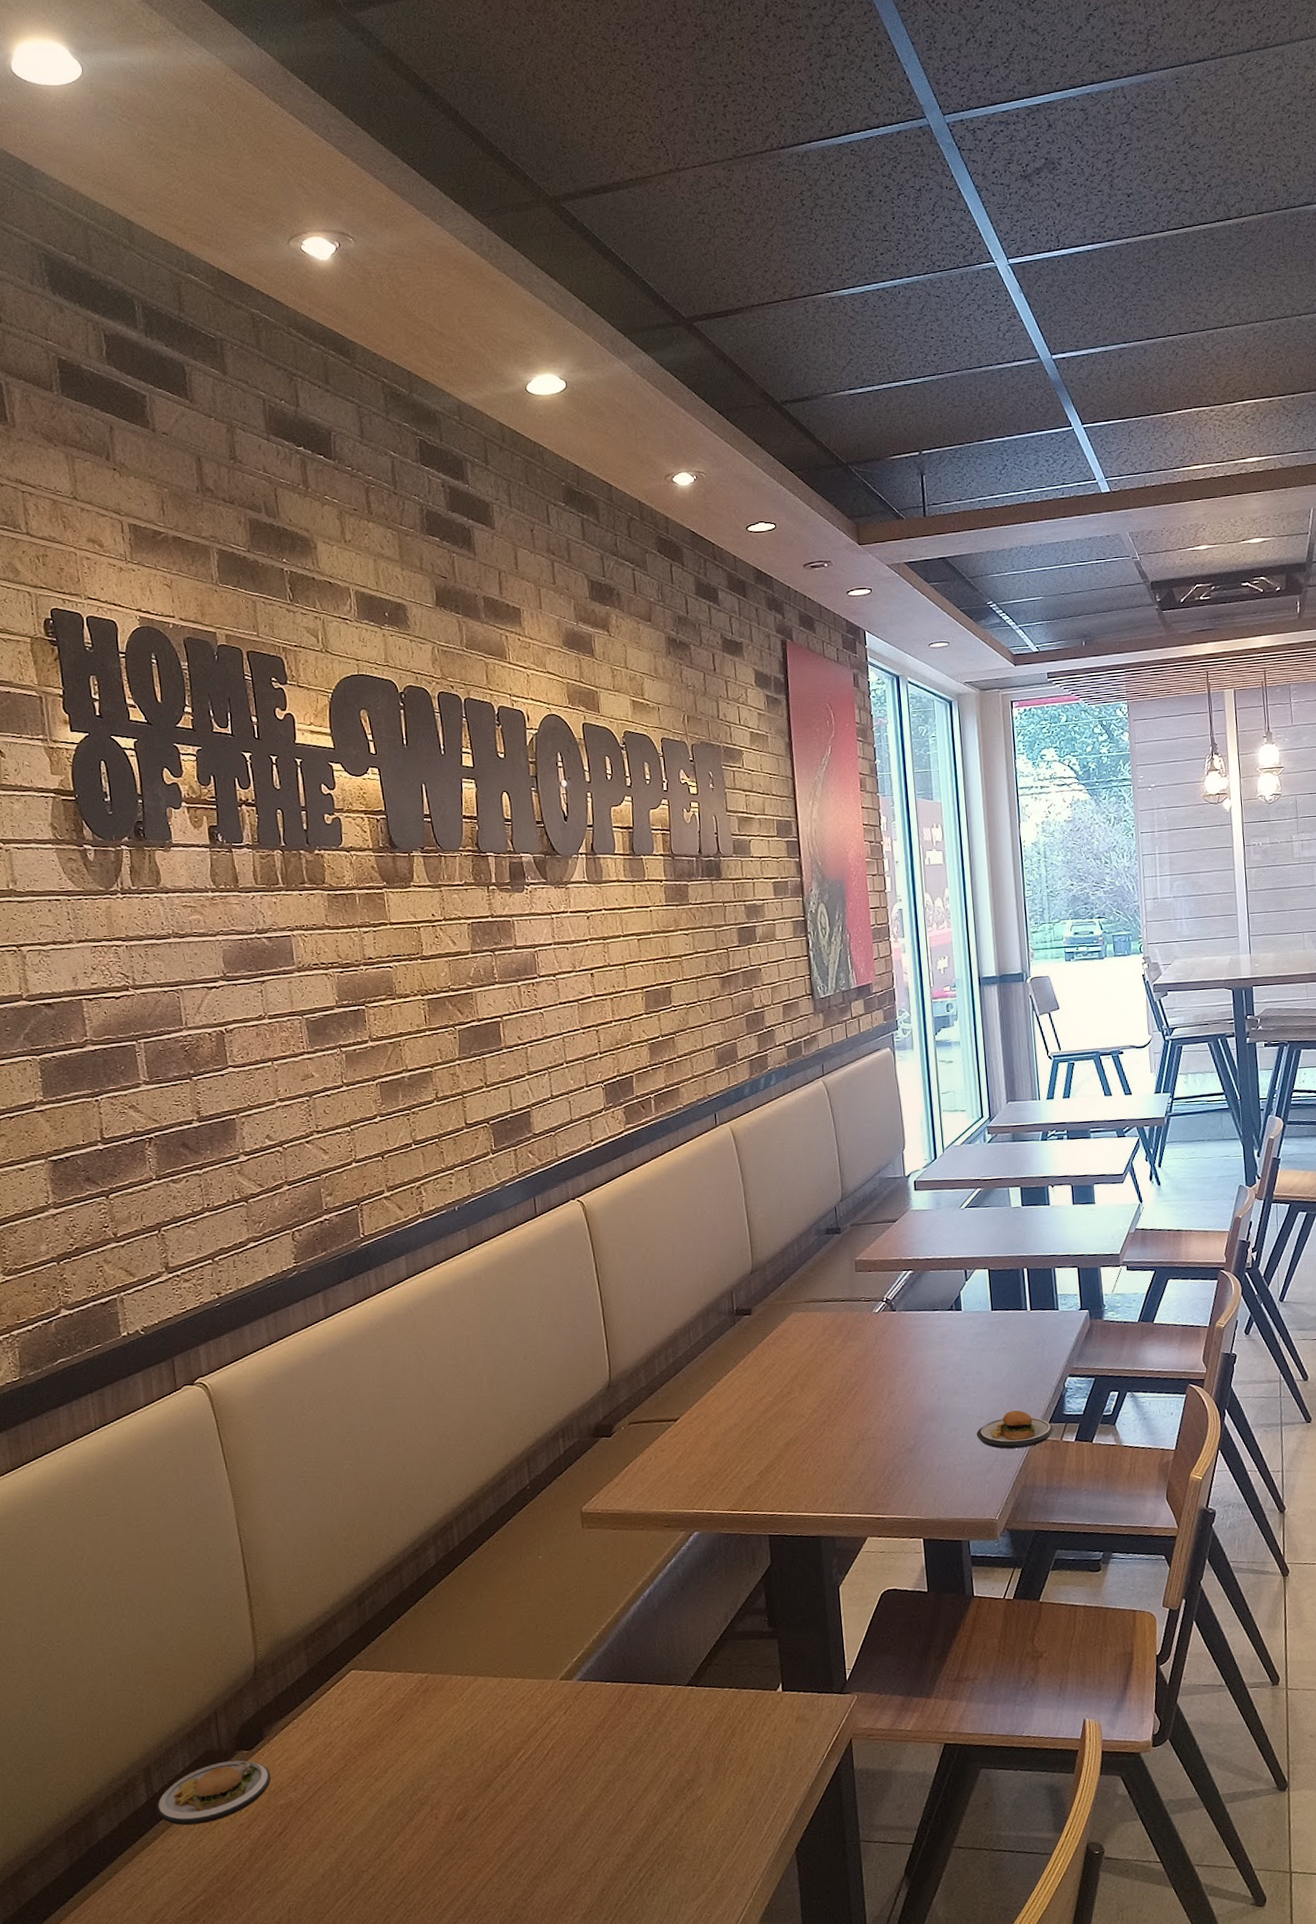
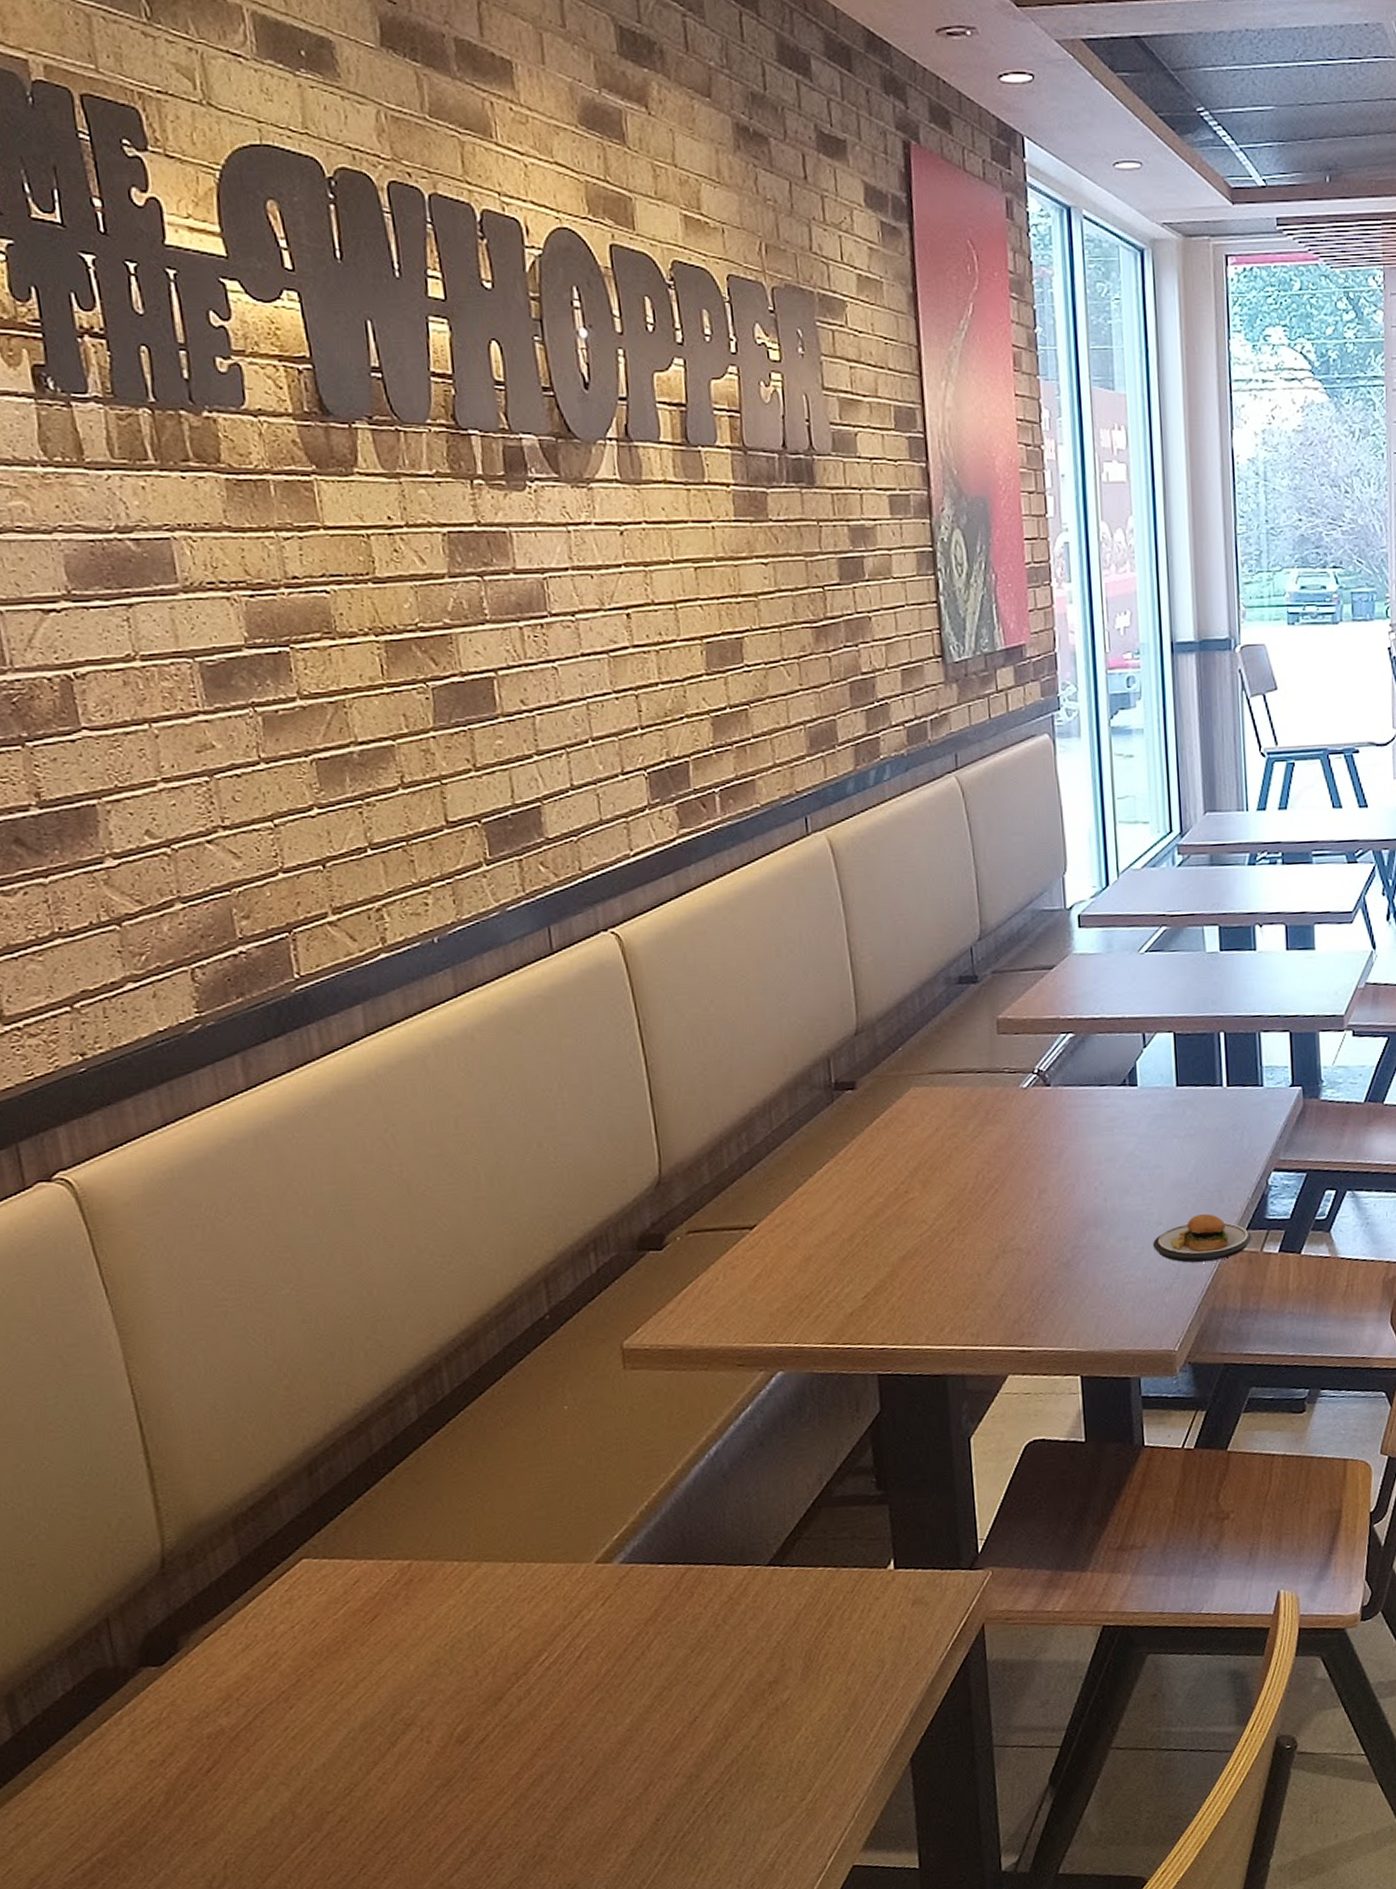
hamburger: present [156,1760,271,1826] -> none [27,1679,192,1766]

